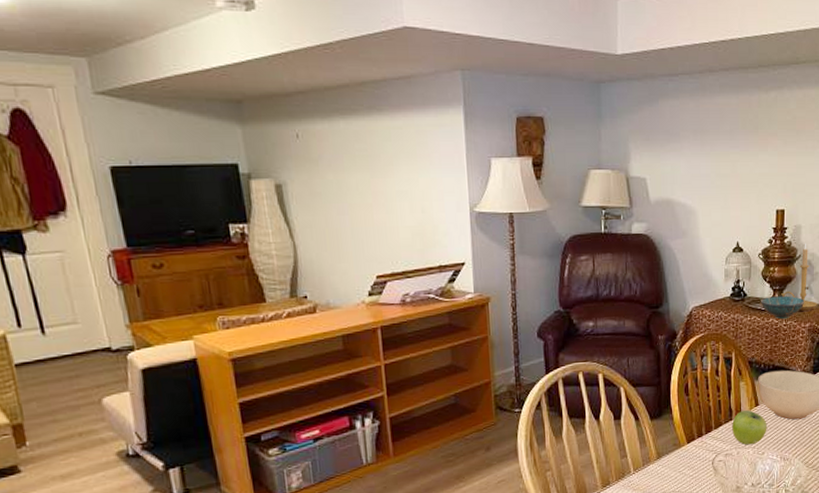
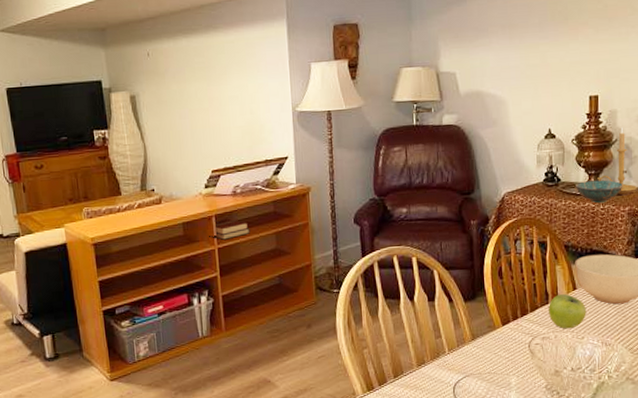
books: none [375,330,422,355] -> present [210,218,250,240]

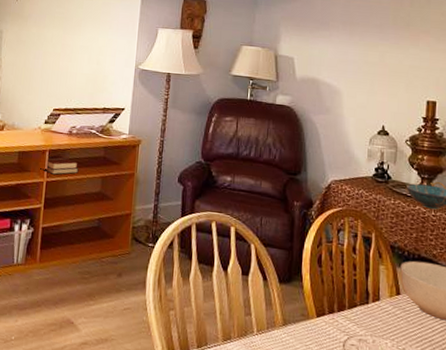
fruit: present [549,294,586,329] -> none [368,296,410,337]

